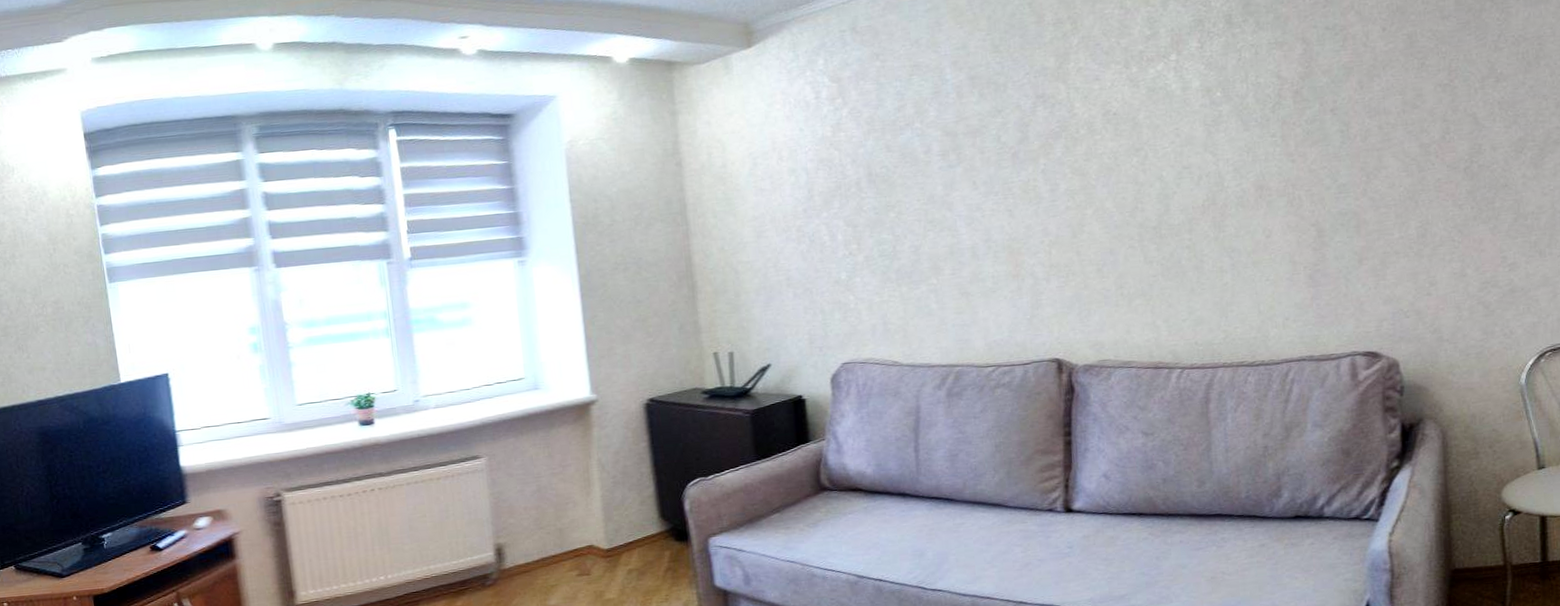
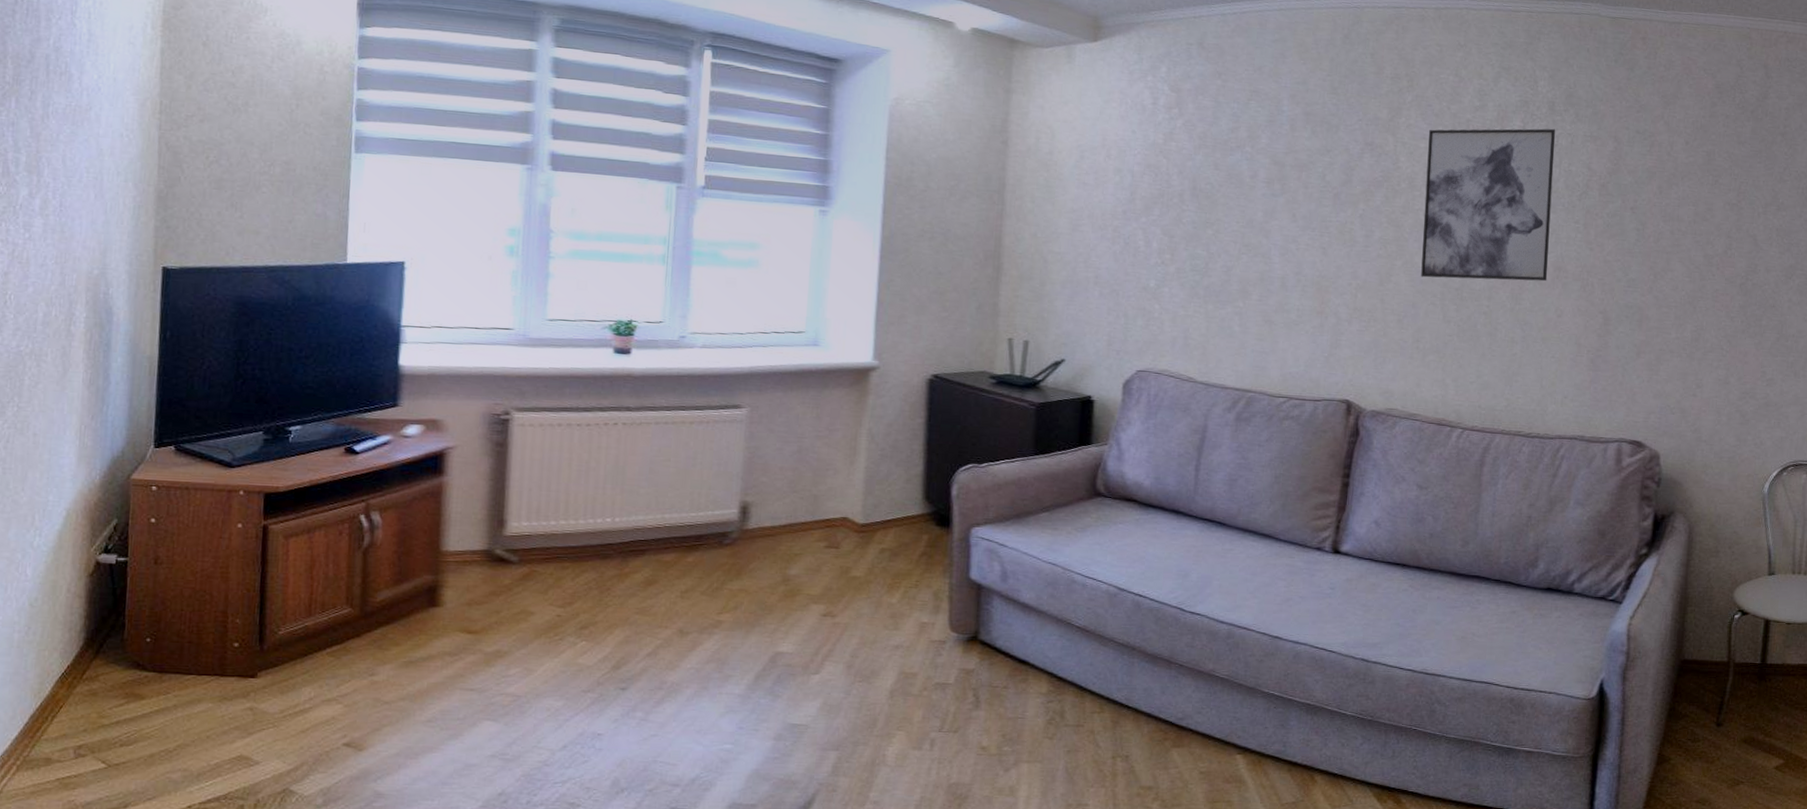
wall art: none [1100,42,1250,222] -> present [1421,128,1555,282]

